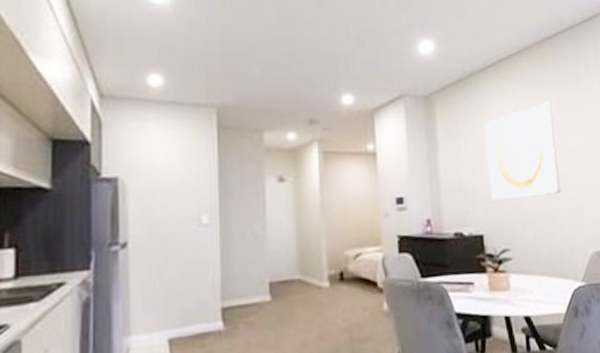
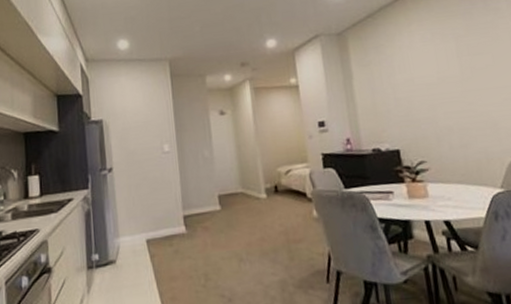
wall art: present [484,102,561,200] -> none [394,26,474,119]

